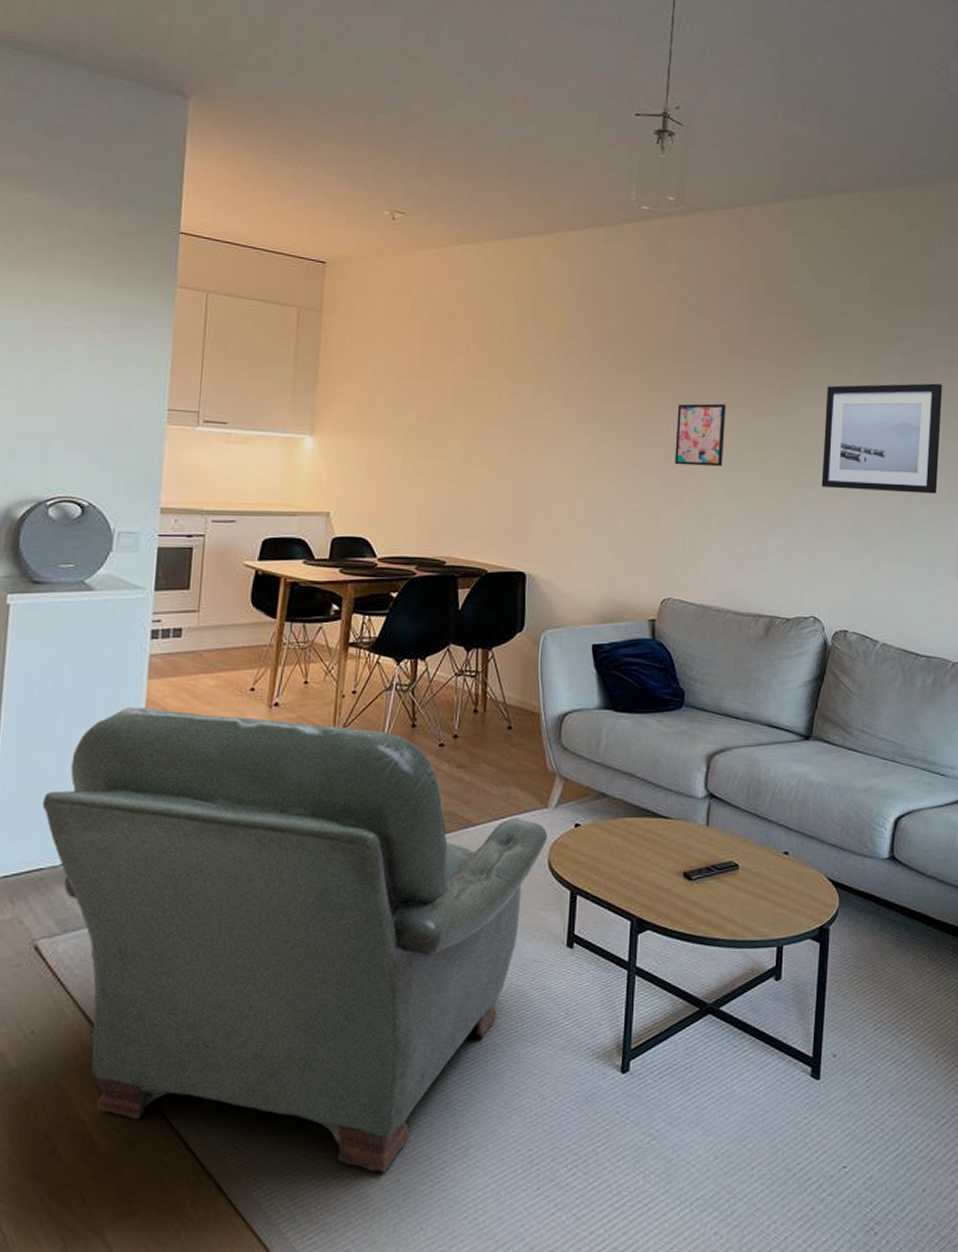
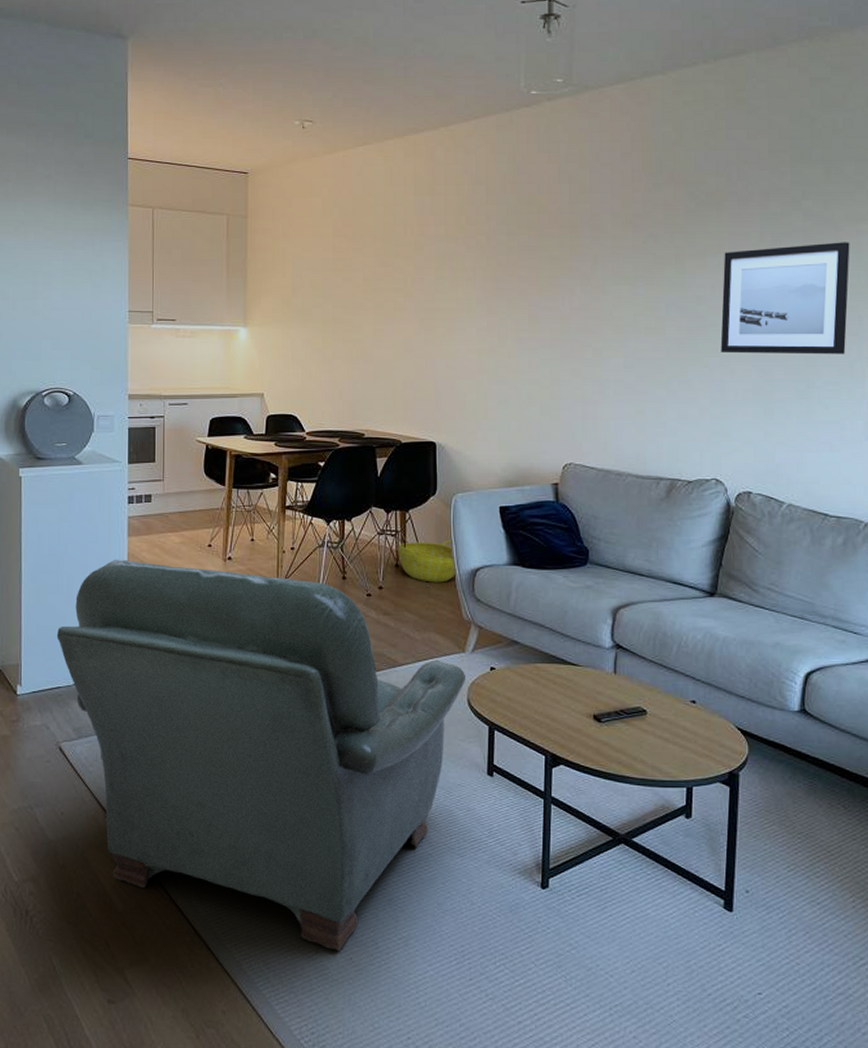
basket: none [477,682,543,730] -> present [398,541,457,583]
wall art: present [675,403,726,467] -> none [571,276,621,337]

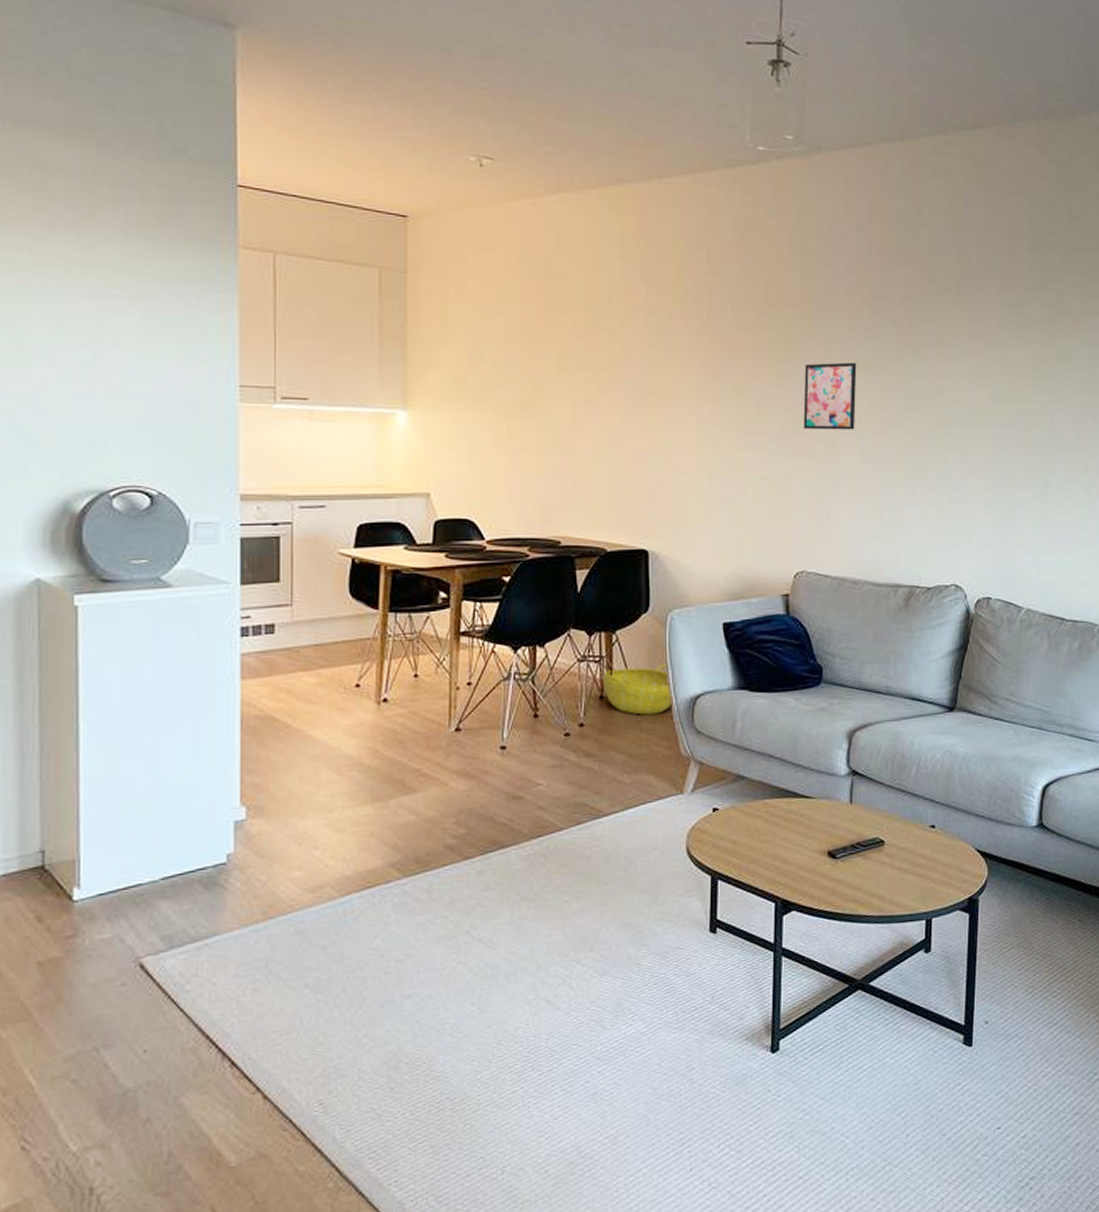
armchair: present [56,559,467,951] -> none [134,709,685,1165]
wall art: none [571,276,621,337] -> present [803,362,857,430]
wall art: present [720,242,850,355] -> none [960,334,1086,452]

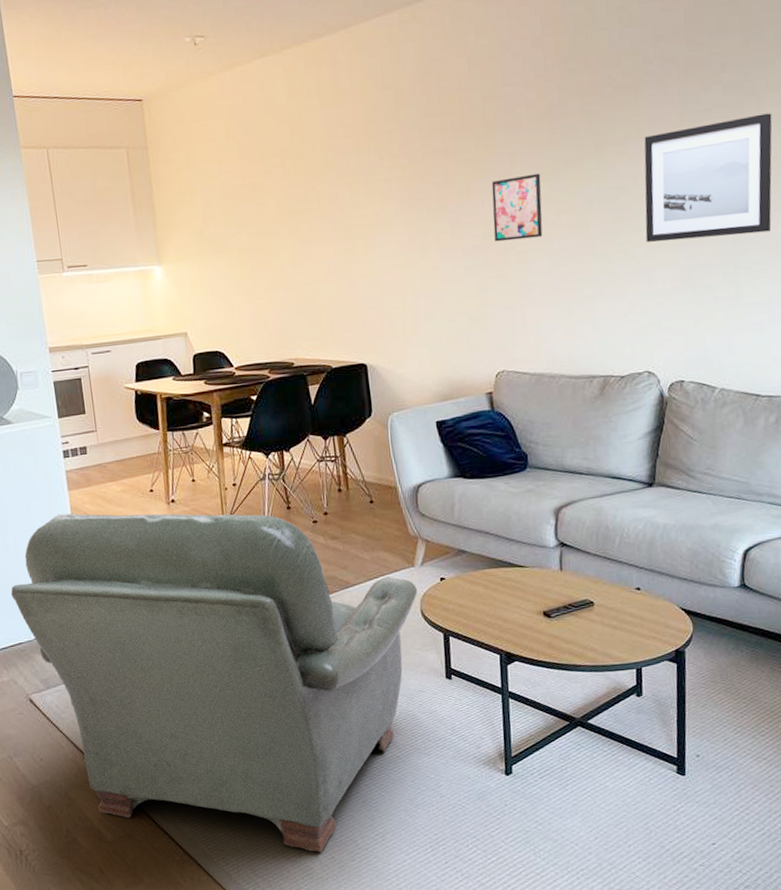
armchair: none [134,709,685,1165] -> present [10,513,418,852]
basket: present [603,665,673,715] -> none [339,460,400,503]
wall art: none [960,334,1086,452] -> present [644,113,772,243]

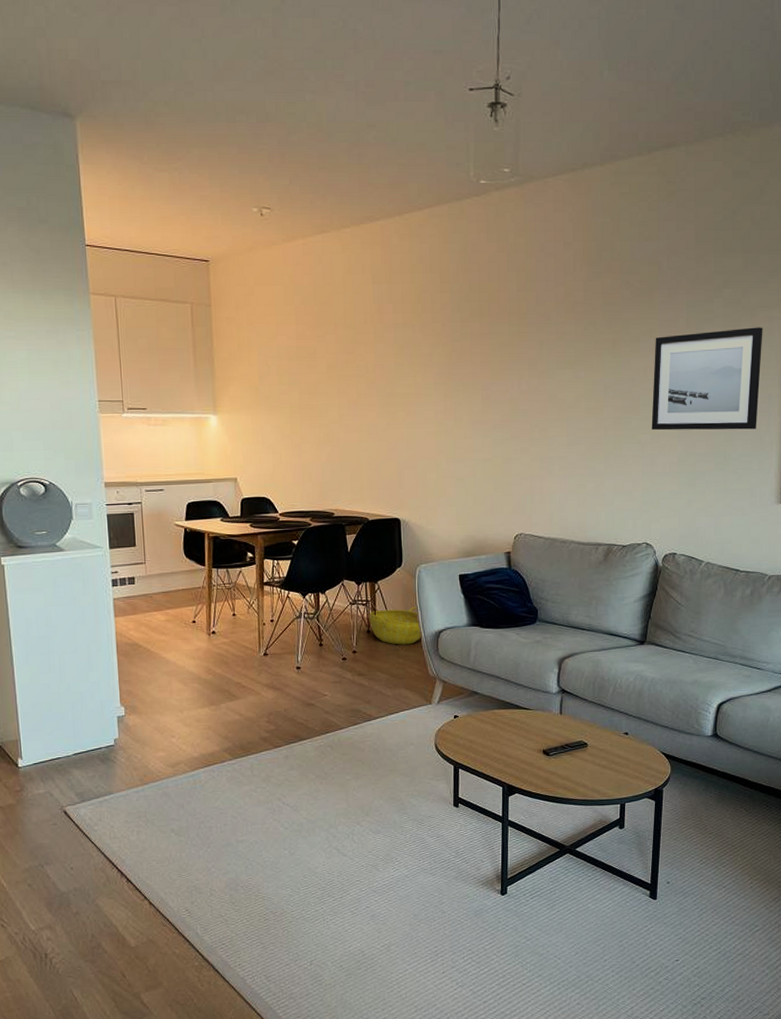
armchair: present [10,513,418,852] -> none [52,638,434,961]
basket: none [339,460,400,503] -> present [369,607,422,645]
wall art: present [491,173,543,242] -> none [520,361,564,419]

